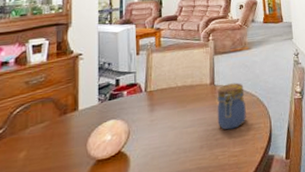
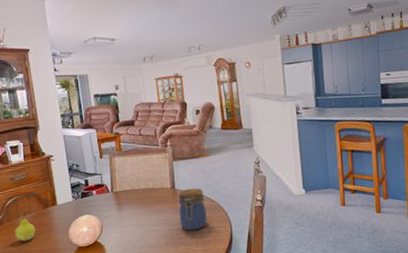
fruit: none [16,120,45,159] -> present [14,211,36,241]

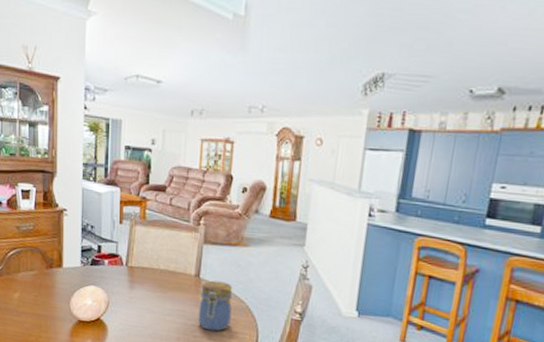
fruit: present [14,211,36,241] -> none [12,267,35,301]

